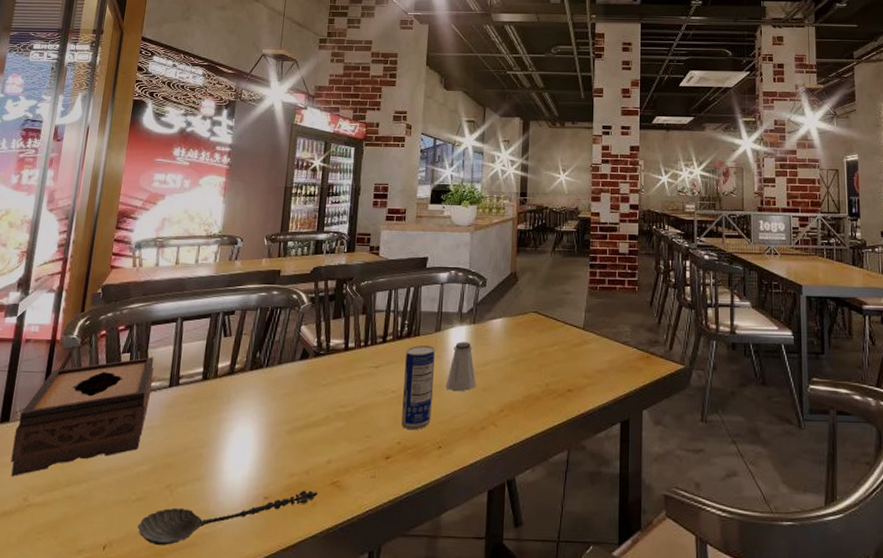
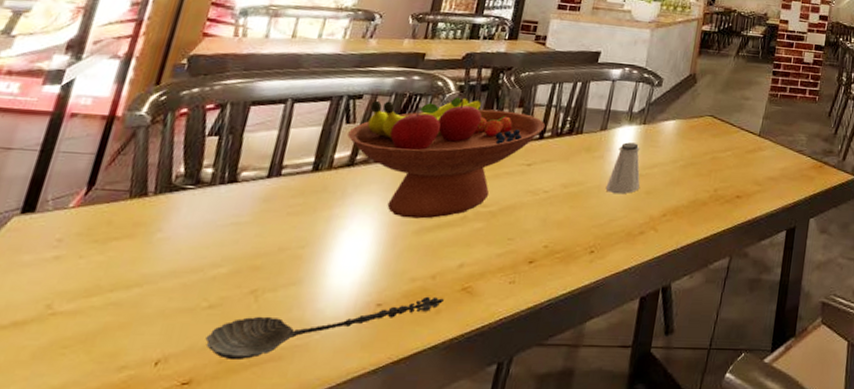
tissue box: present [11,357,154,476] -> none [30,142,251,279]
fruit bowl: none [226,307,387,420] -> present [347,97,545,219]
beverage can: present [401,346,435,431] -> none [551,144,598,234]

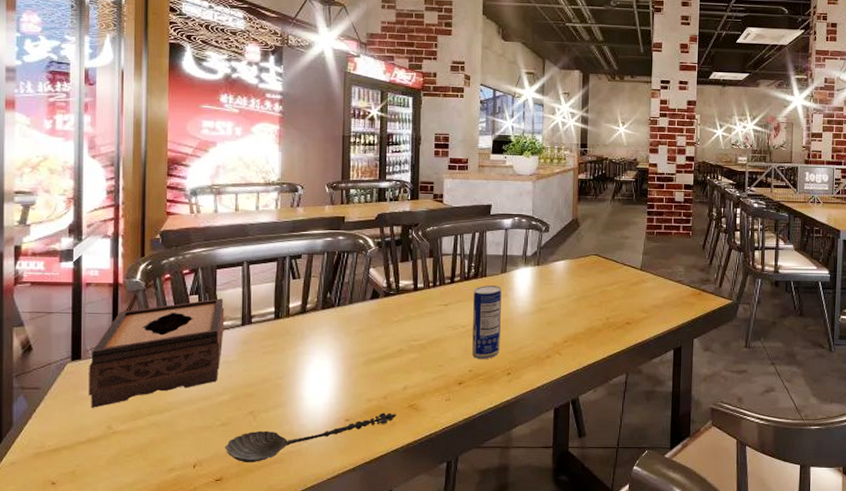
tissue box: none [30,142,251,279] -> present [89,298,225,408]
fruit bowl: present [347,97,545,219] -> none [296,252,454,353]
beverage can: none [551,144,598,234] -> present [472,286,502,360]
saltshaker: present [605,142,641,194] -> none [512,282,542,326]

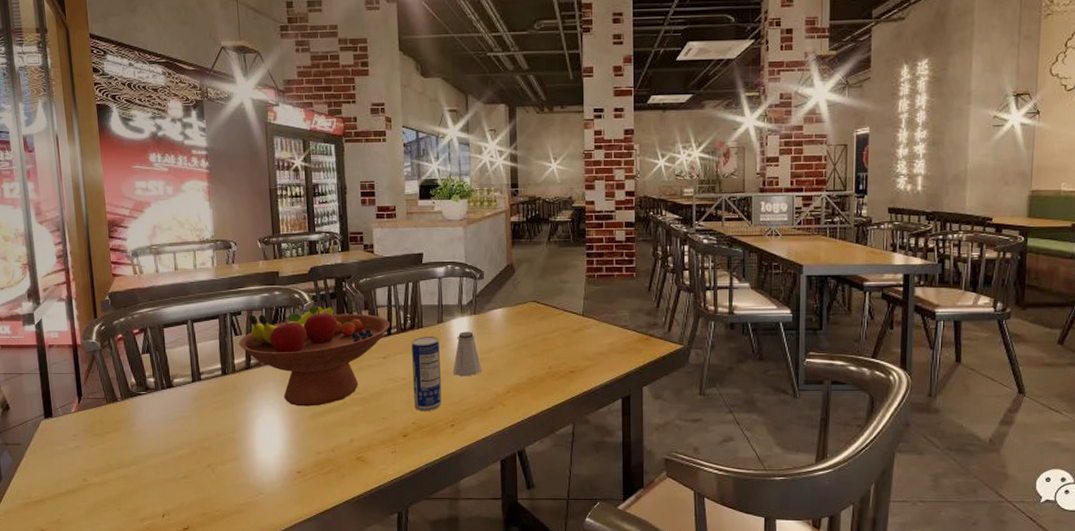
tissue box: present [89,298,225,408] -> none [60,356,177,462]
spoon: present [225,412,396,463] -> none [188,465,345,513]
fruit bowl: none [296,252,454,353] -> present [239,306,390,407]
saltshaker: none [512,282,542,326] -> present [452,332,482,377]

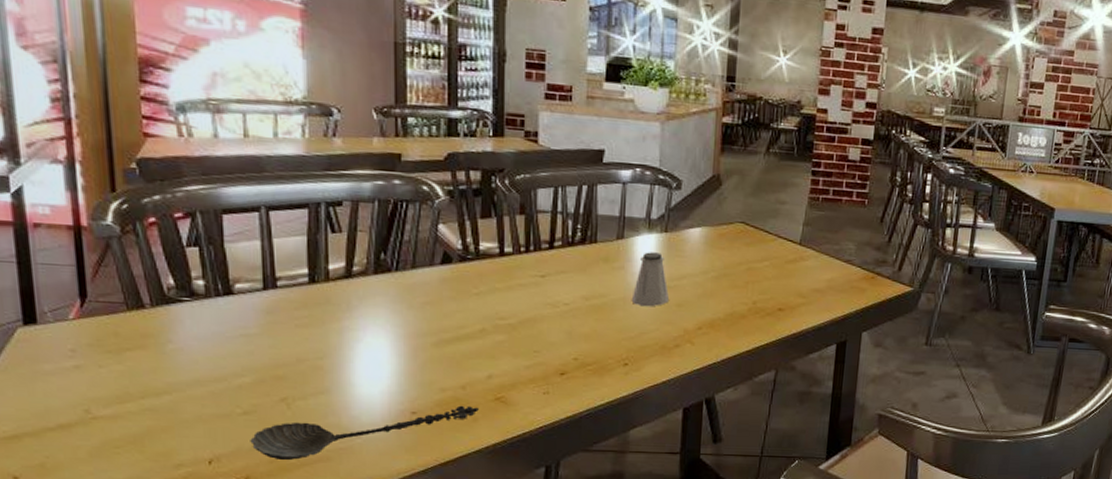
spoon: none [188,465,345,513] -> present [250,405,479,461]
fruit bowl: present [239,306,390,407] -> none [337,203,554,331]
beverage can: present [411,337,442,412] -> none [578,254,617,347]

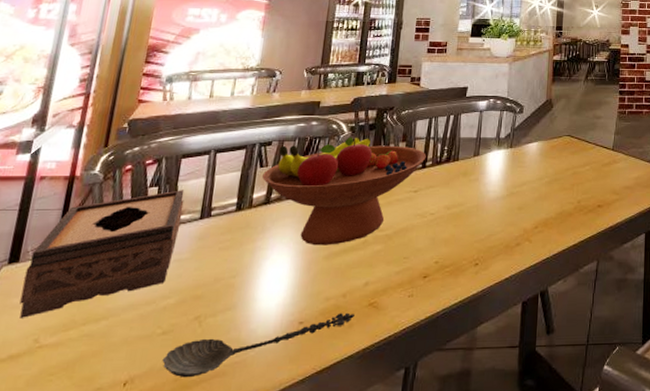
tissue box: none [49,253,239,386] -> present [20,190,185,318]
fruit bowl: none [337,203,554,331] -> present [262,137,426,246]
saltshaker: present [631,252,670,307] -> none [483,165,513,212]

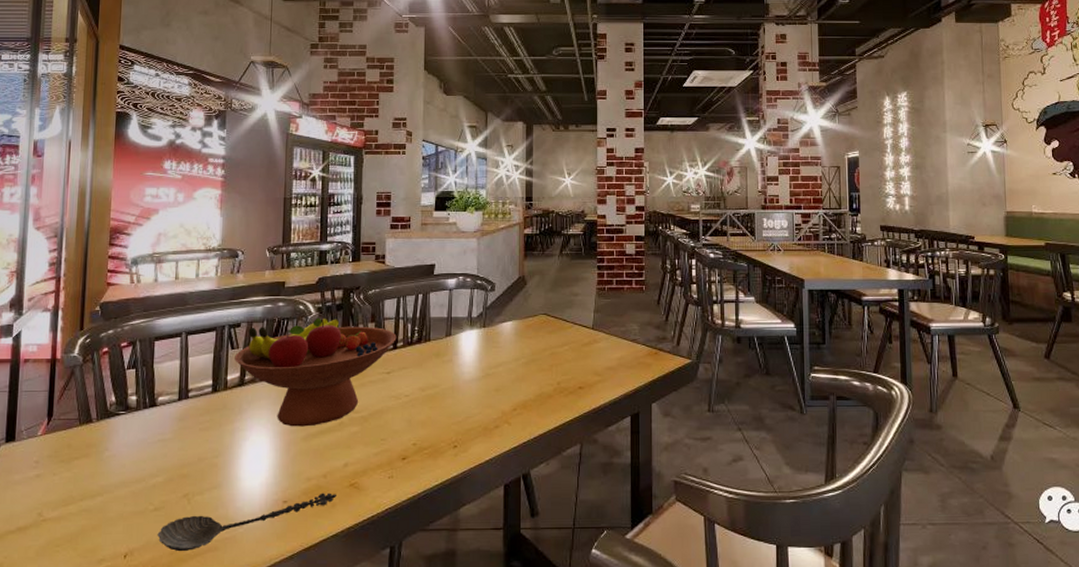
tissue box: present [20,190,185,318] -> none [21,372,162,493]

